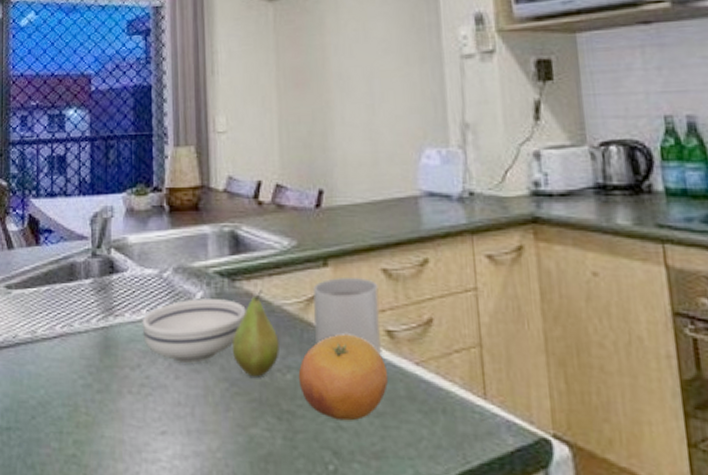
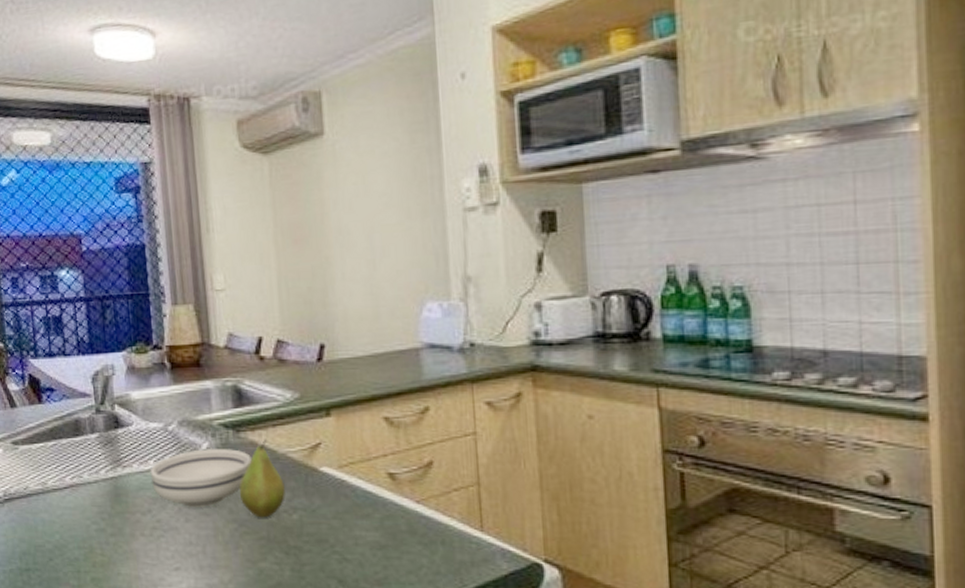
fruit: present [298,333,389,421] -> none [304,477,391,554]
mug: present [312,278,382,357] -> none [315,426,384,497]

